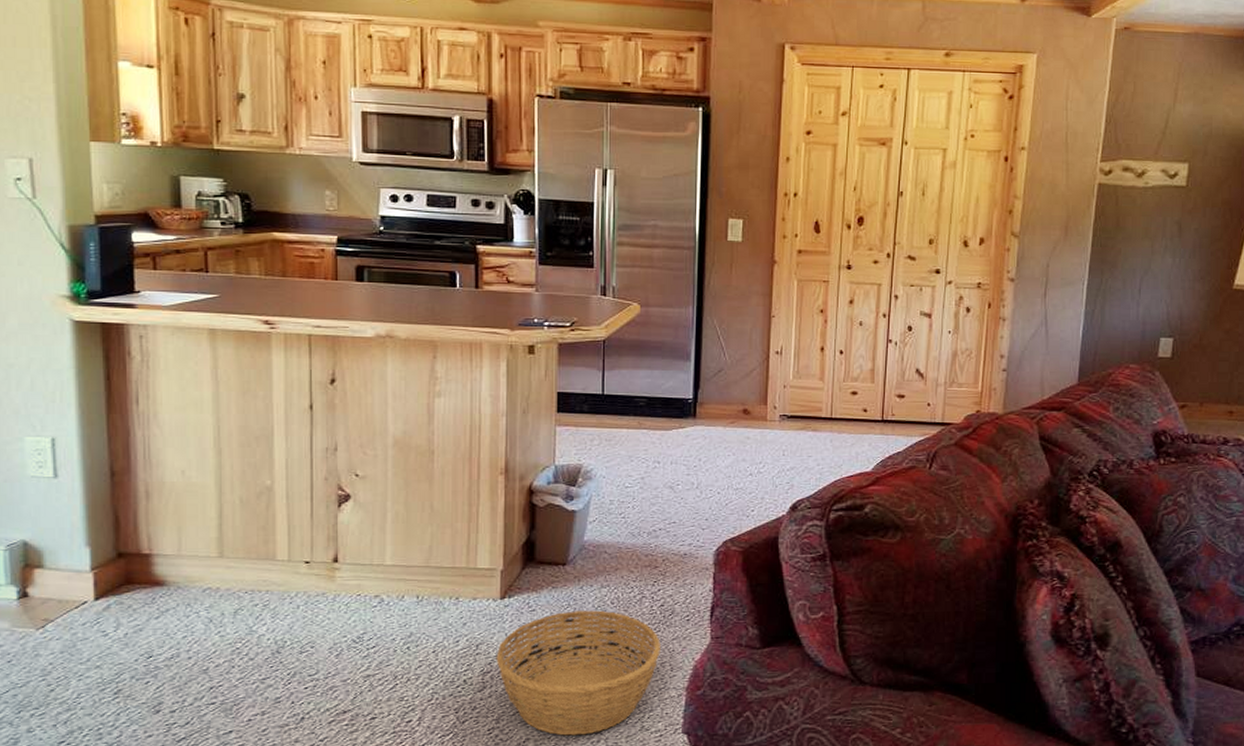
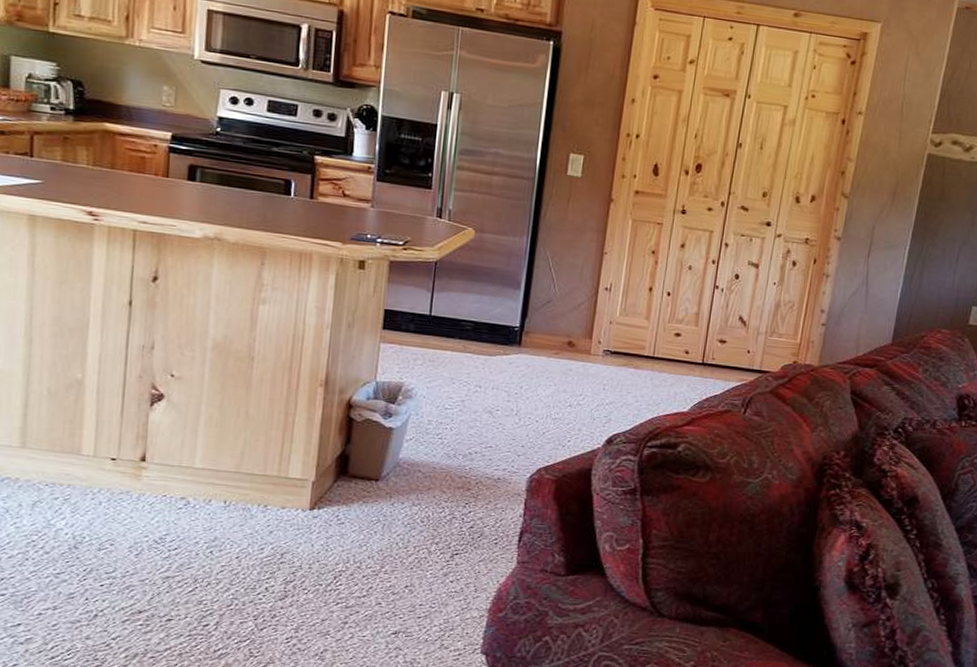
basket: present [496,610,660,736] -> none [300,526,467,650]

